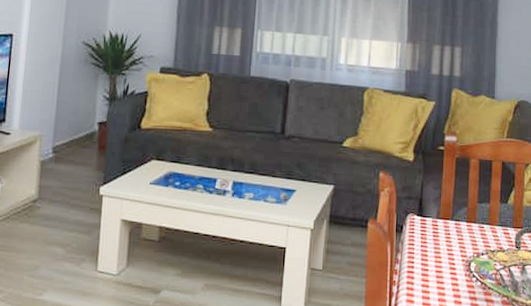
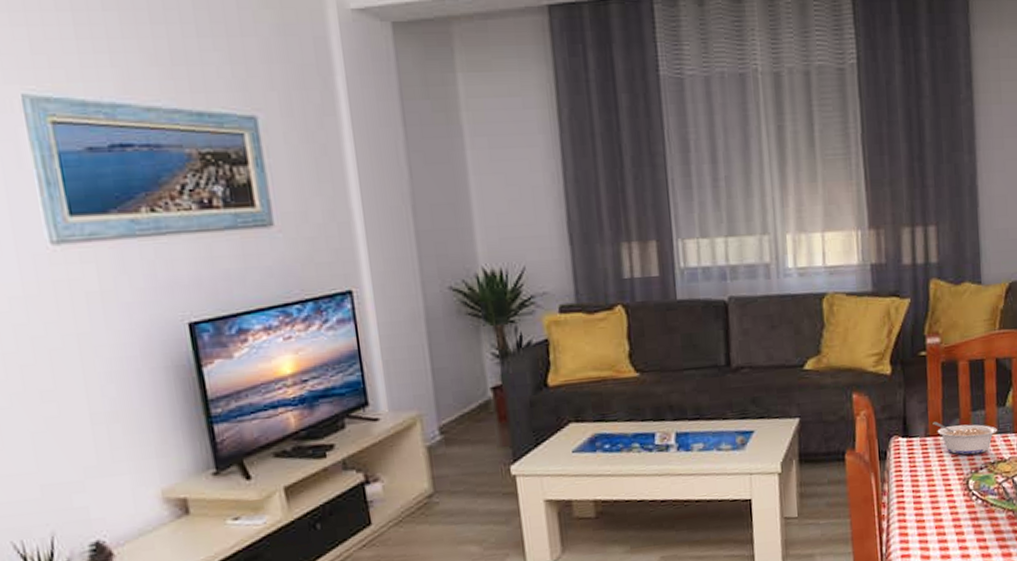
legume: none [444,207,499,241] -> present [933,421,997,455]

